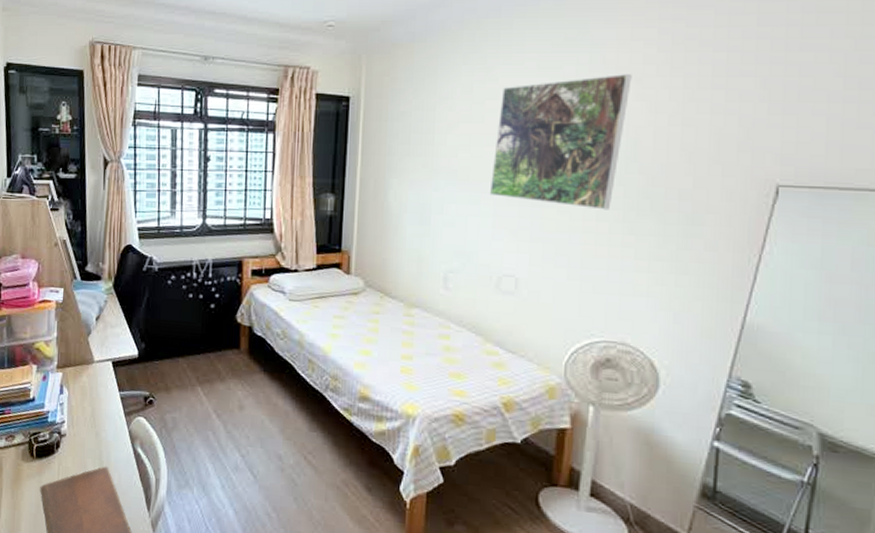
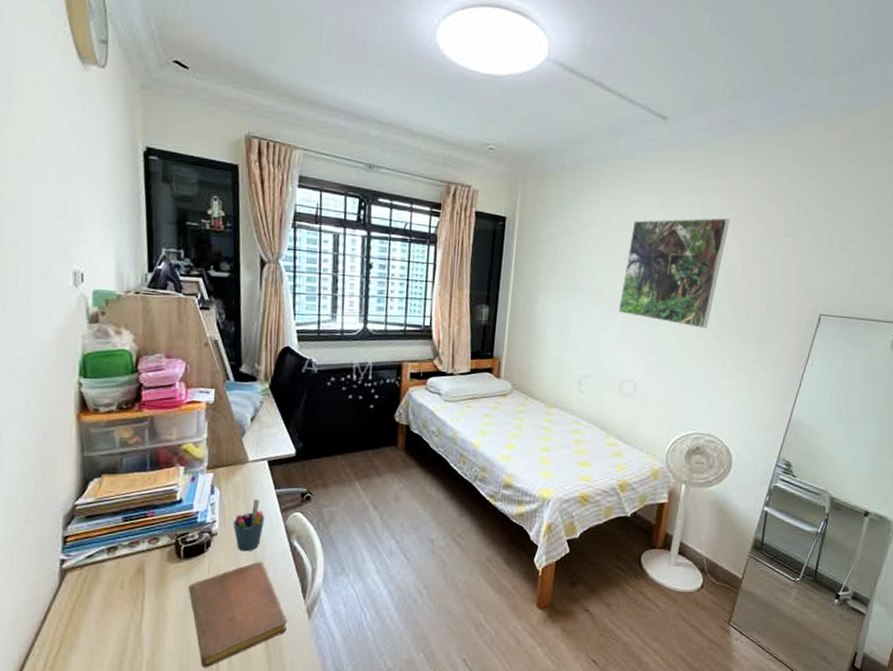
pen holder: none [80,400,110,456] -> present [233,499,265,552]

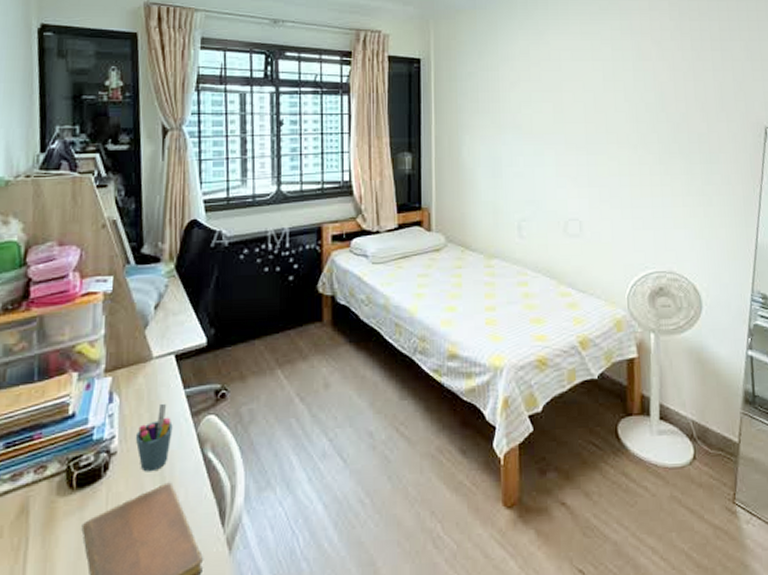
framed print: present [618,218,730,329] -> none [550,38,654,155]

